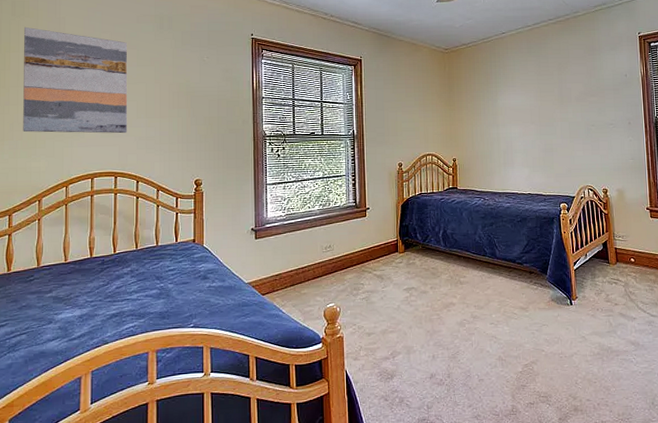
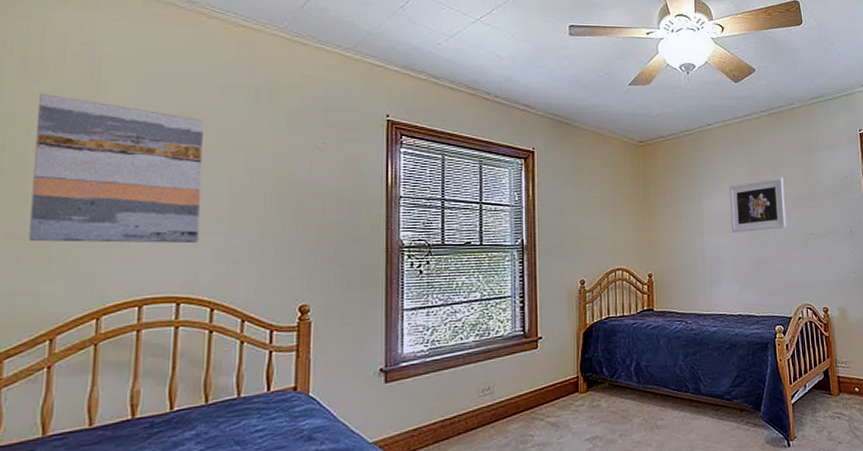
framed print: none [521,76,571,124] -> present [730,177,786,232]

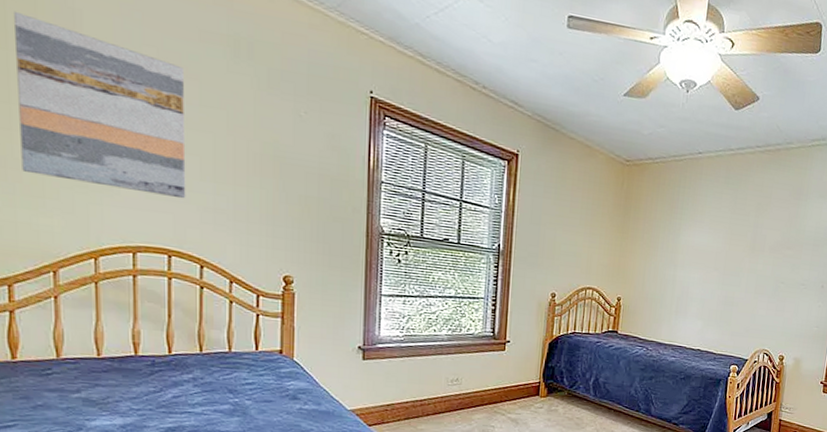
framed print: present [730,177,786,232] -> none [705,220,766,273]

